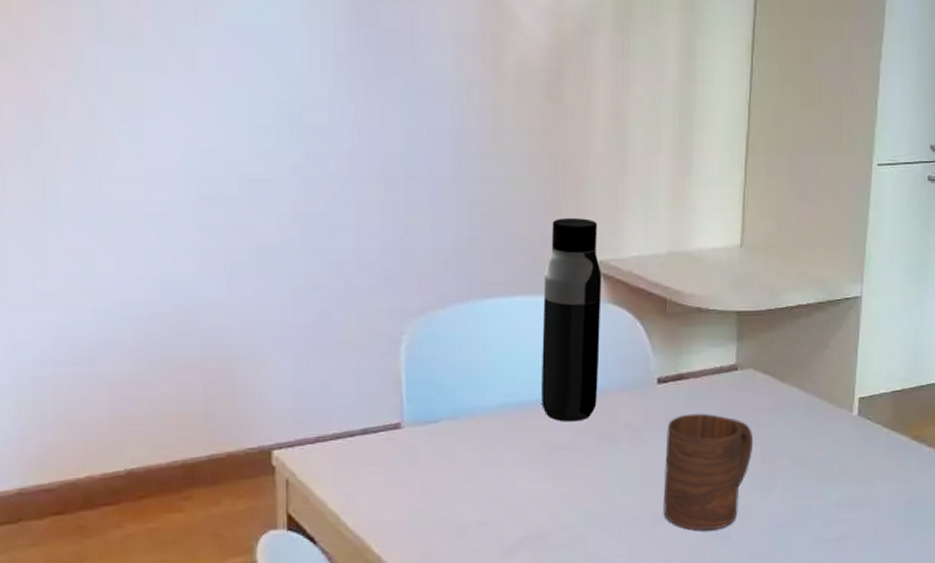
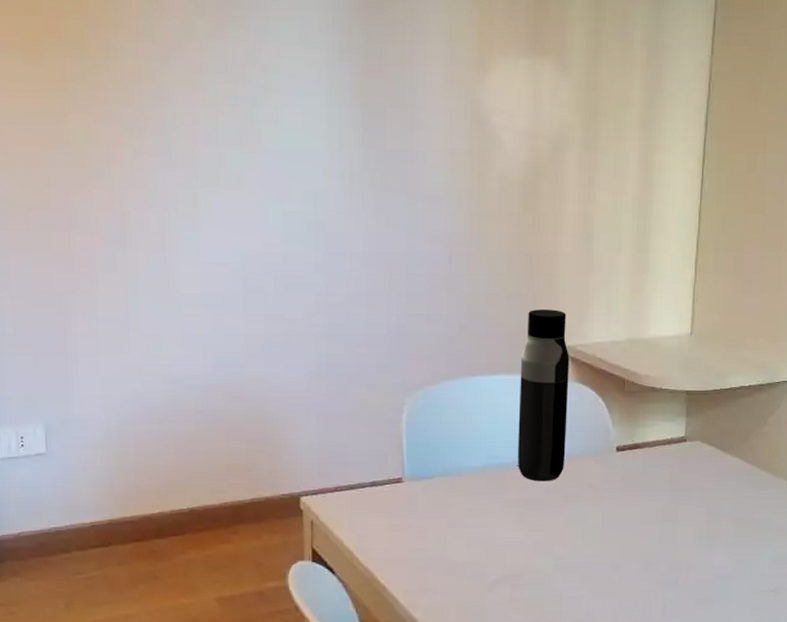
cup: present [663,413,754,531] -> none [620,478,700,578]

